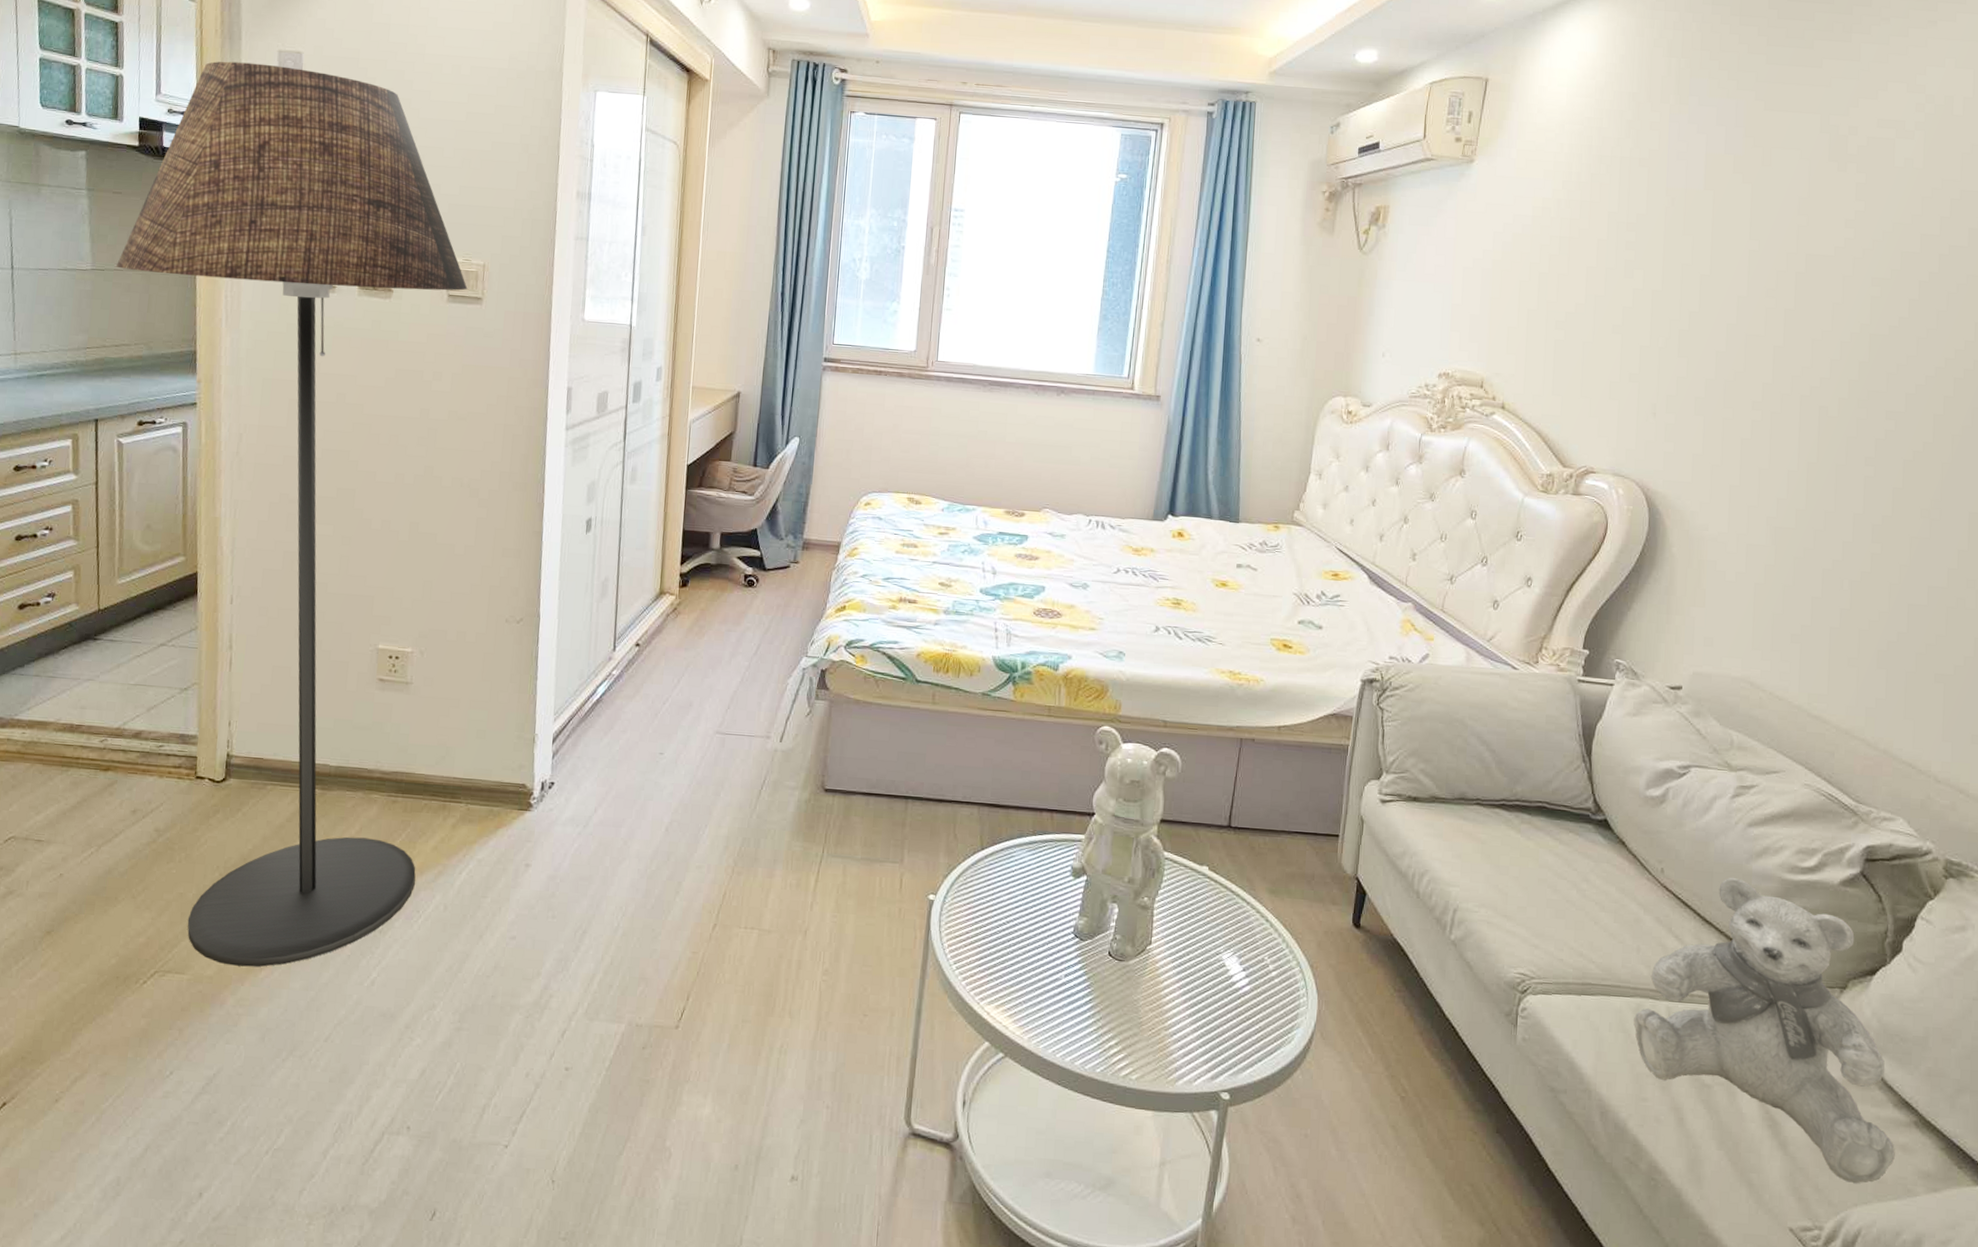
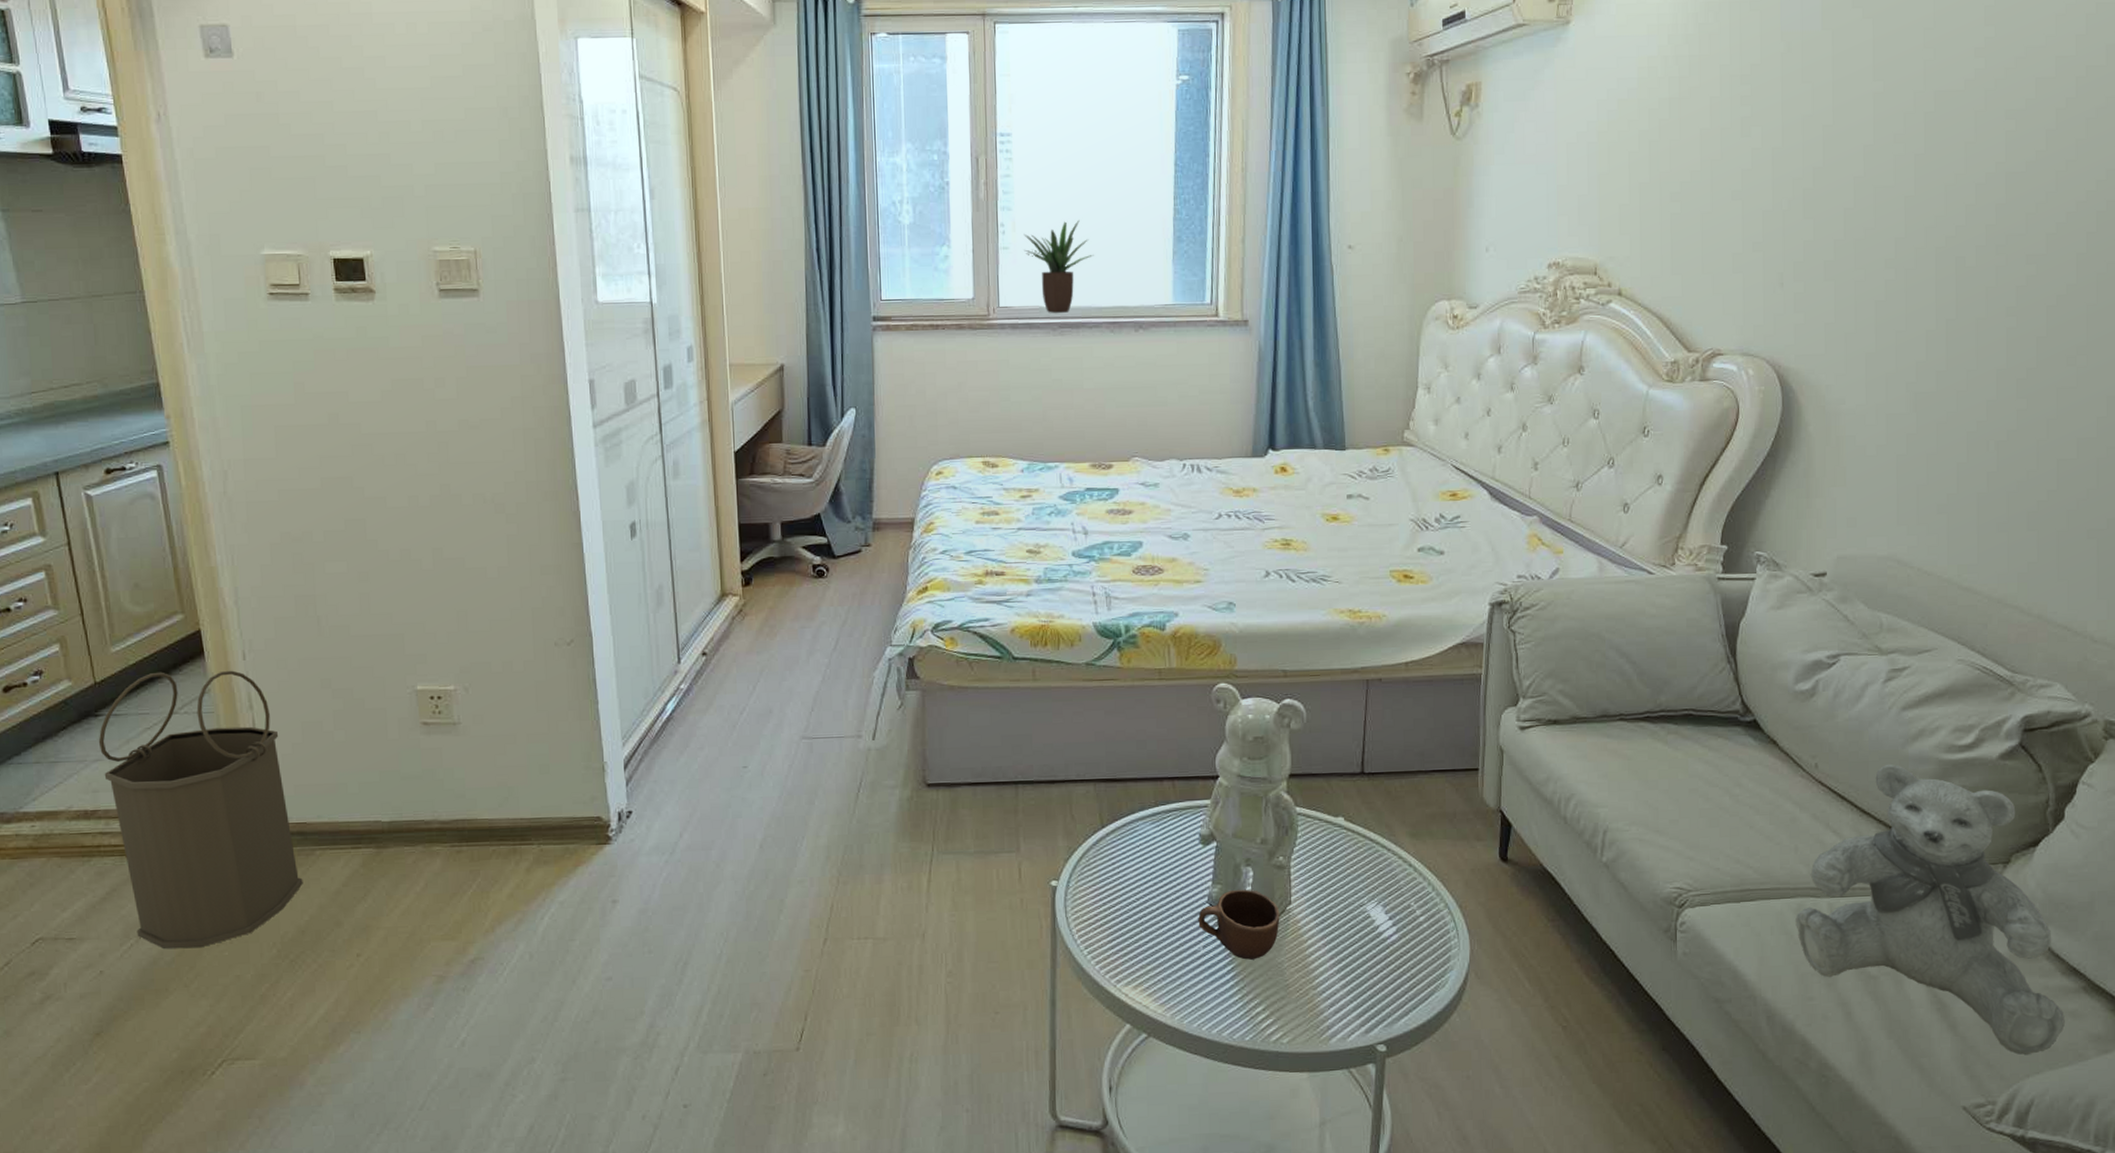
basket: none [92,606,252,863] -> present [98,670,303,949]
floor lamp: present [116,61,468,967] -> none [50,43,494,1044]
potted plant: none [965,291,1027,373] -> present [1023,220,1094,314]
mug: none [1062,924,1140,994] -> present [1198,889,1280,960]

